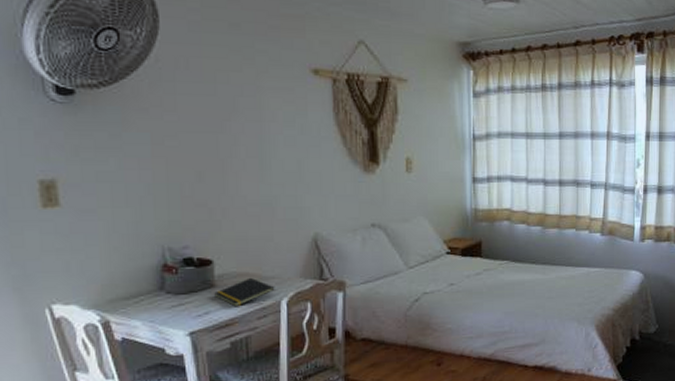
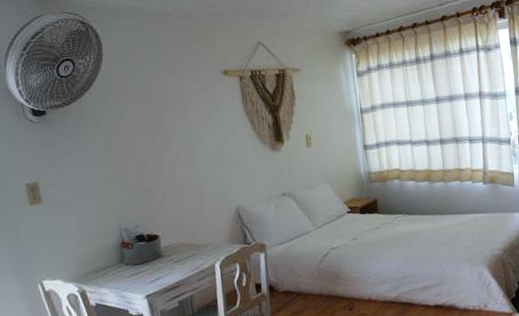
notepad: present [214,277,275,307] -> none [162,246,210,272]

